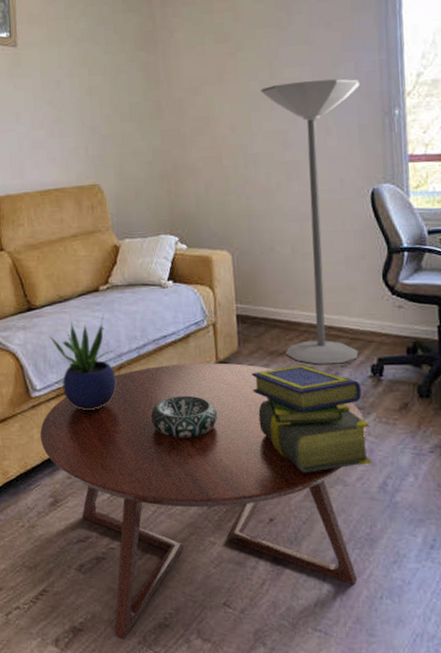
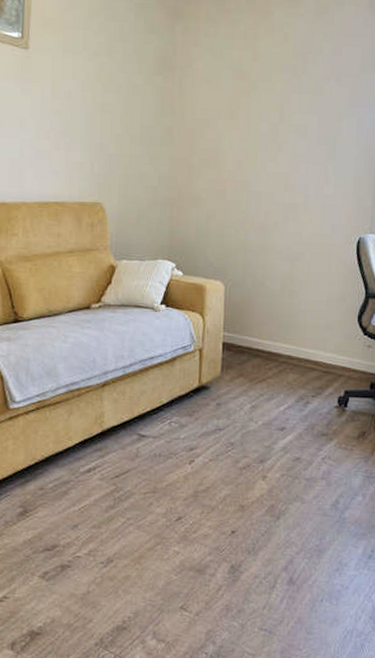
coffee table: present [39,363,367,639] -> none [14,384,327,641]
potted plant: present [50,313,117,410] -> none [35,331,101,424]
decorative bowl: present [150,395,218,438] -> none [129,415,195,455]
stack of books: present [252,365,372,473] -> none [230,392,331,491]
floor lamp: present [261,78,360,365] -> none [264,128,360,394]

